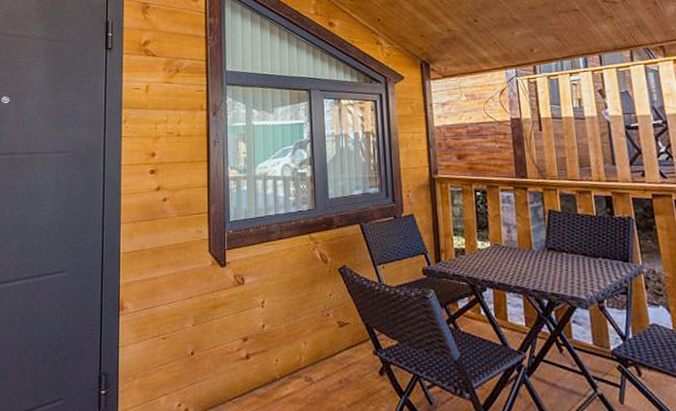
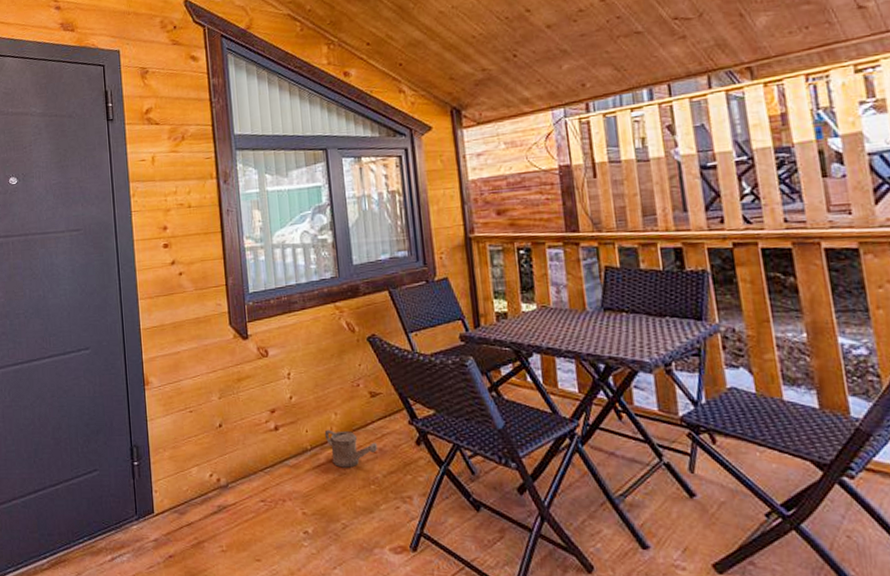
watering can: none [293,358,344,398] -> present [324,429,379,468]

